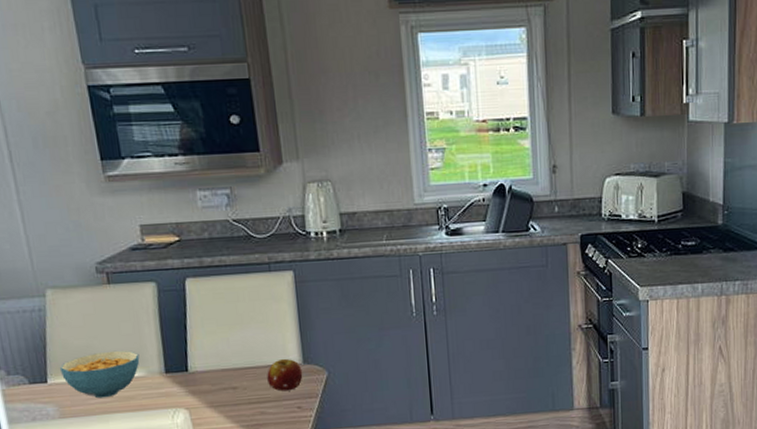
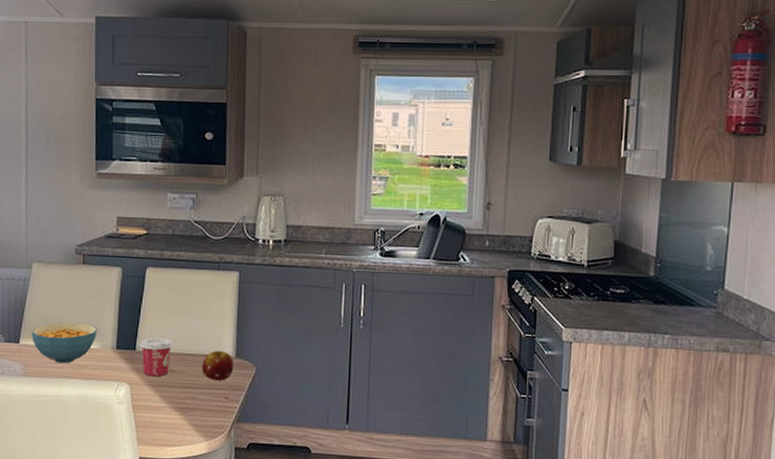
cup: none [191,353,231,398] -> present [139,337,173,377]

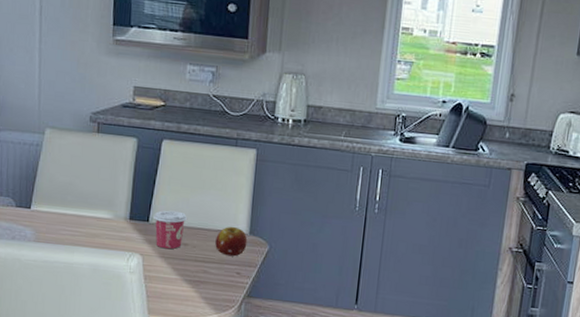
cereal bowl: present [31,322,98,364] -> none [43,190,111,232]

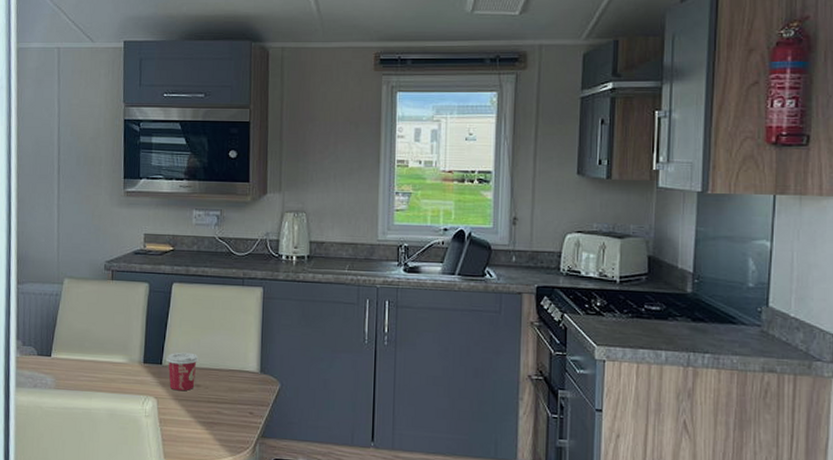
fruit: present [215,226,248,257] -> none [227,365,259,396]

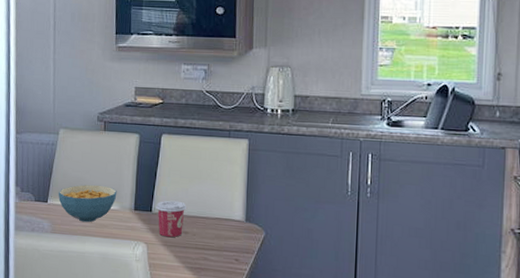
cereal bowl: none [62,337,125,377] -> present [58,184,117,223]

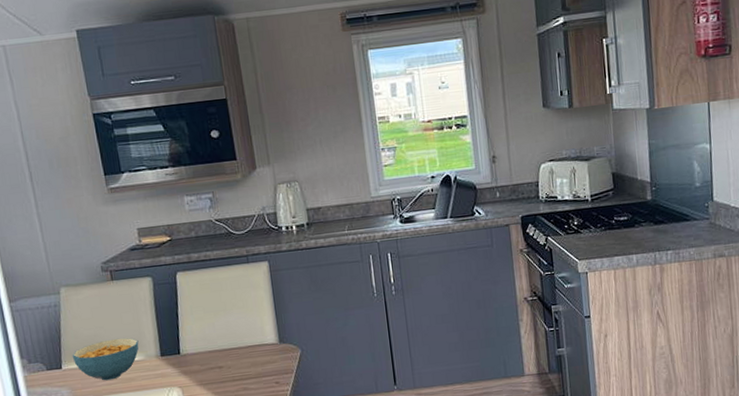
cup: present [155,200,186,238] -> none [183,337,217,377]

